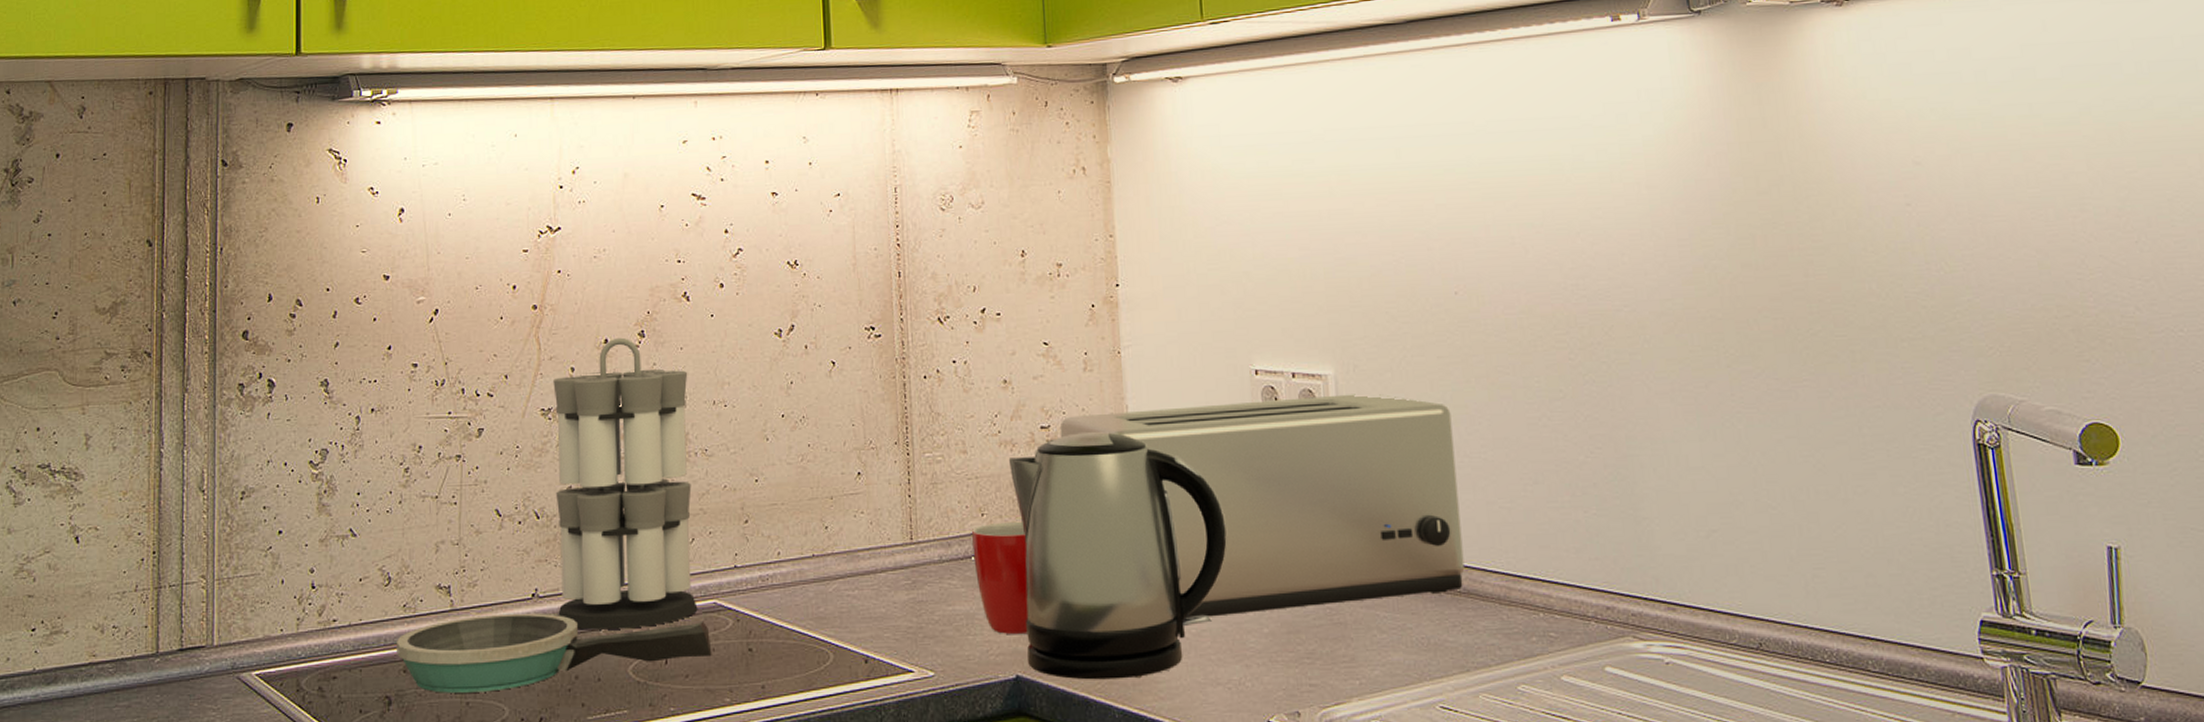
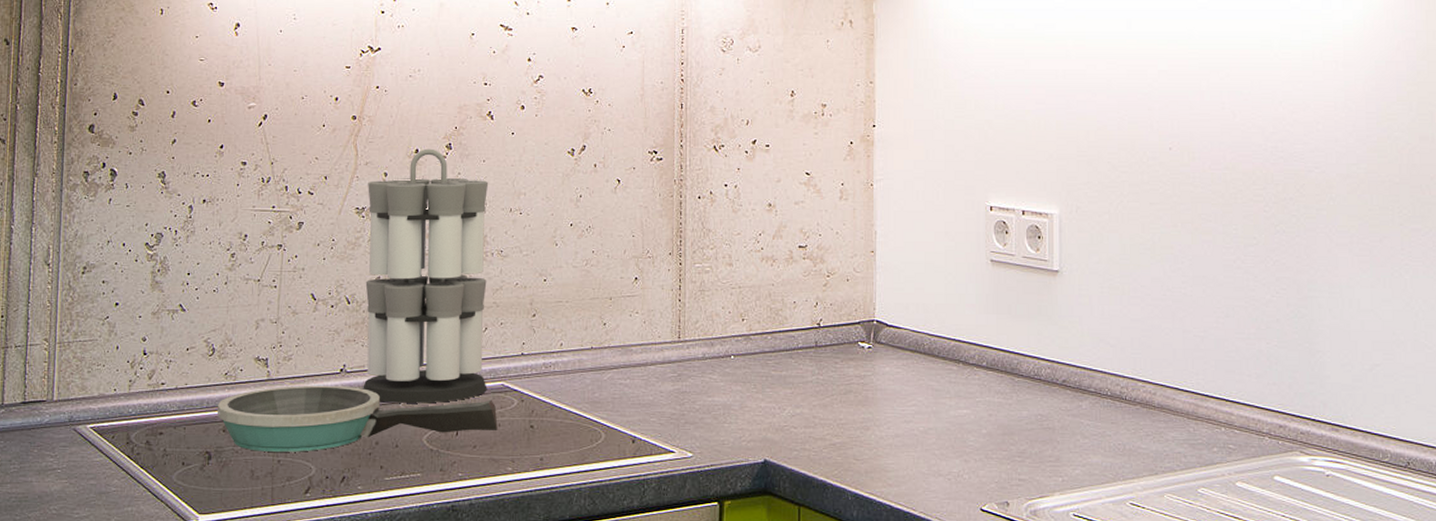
mug: present [971,521,1029,634] -> none [732,327,781,424]
kettle: present [1008,432,1227,680] -> none [769,253,955,467]
toaster: present [1059,394,1465,619] -> none [815,231,1160,419]

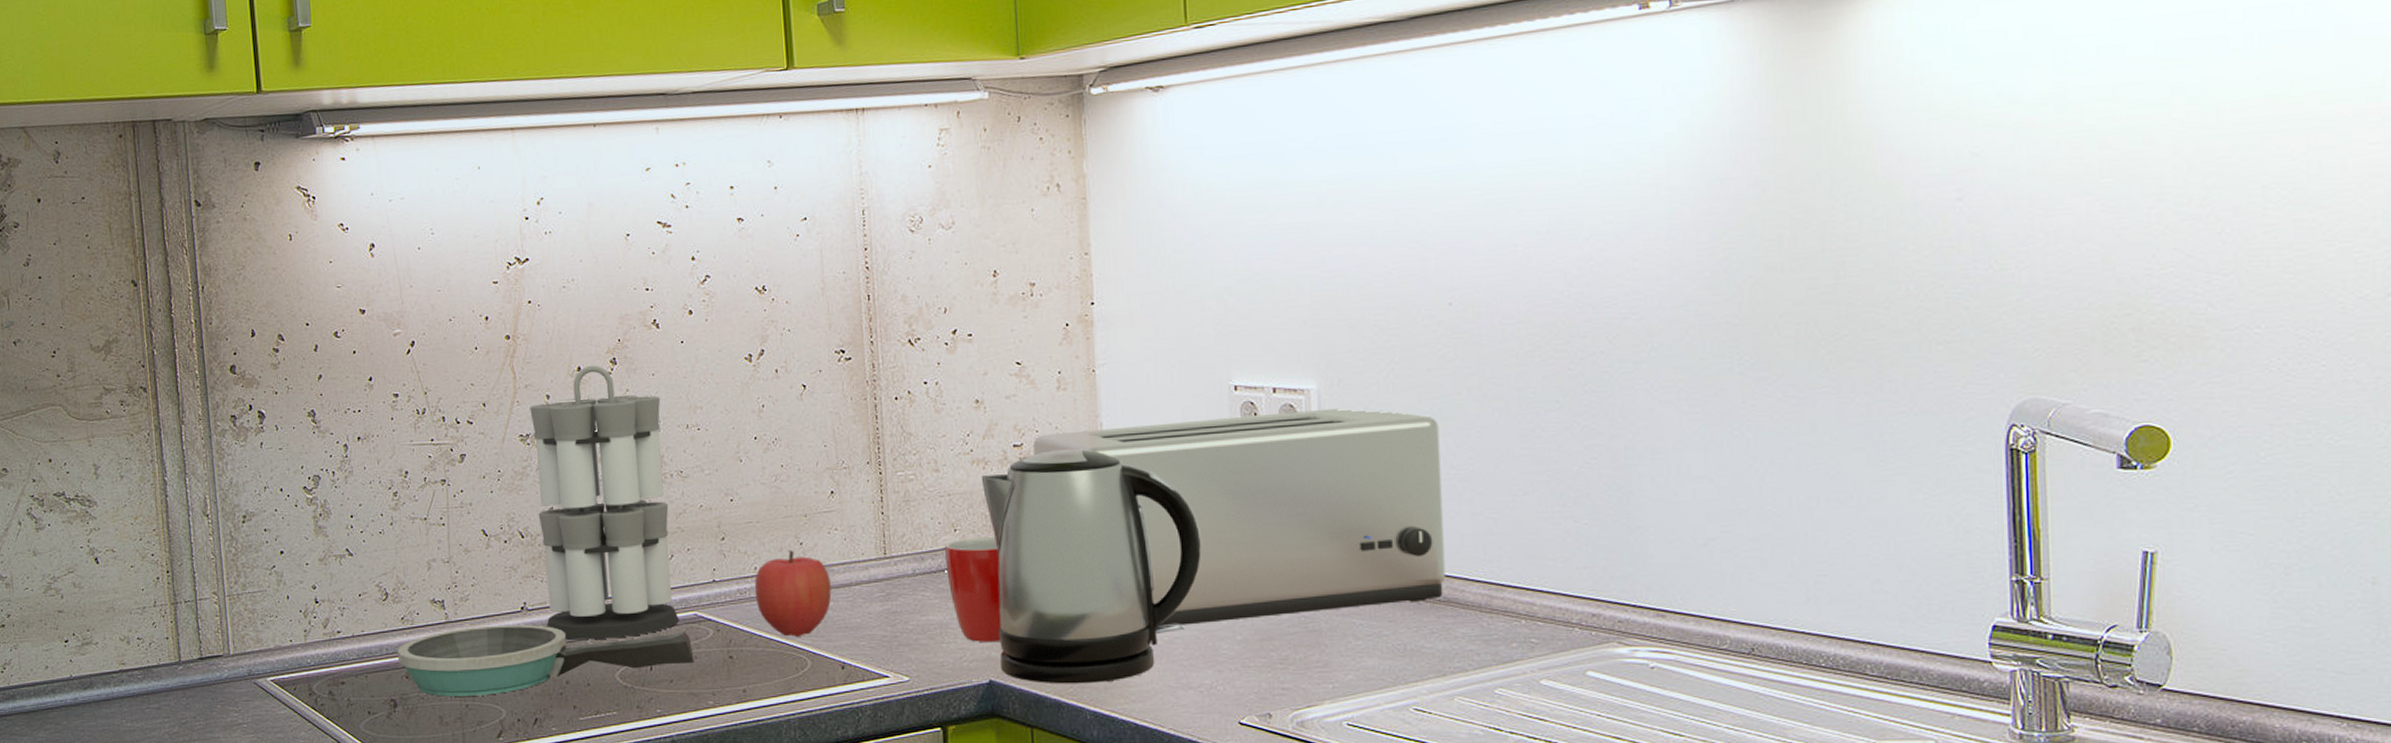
fruit: none [558,329,629,410] -> present [754,550,832,637]
mug: none [732,327,781,424] -> present [944,536,1002,642]
kettle: none [769,253,955,467] -> present [981,449,1202,684]
toaster: none [815,231,1160,419] -> present [1032,408,1446,628]

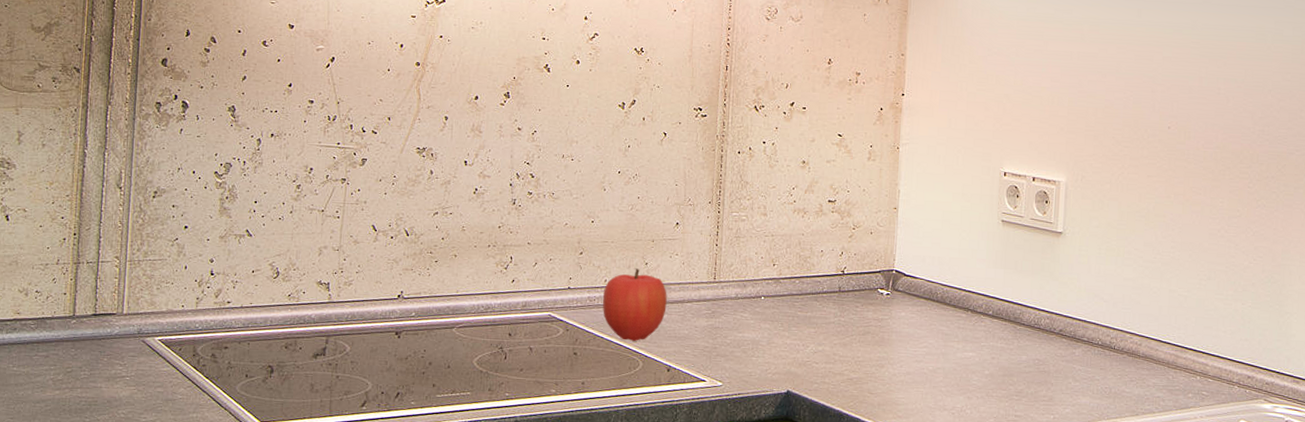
frying pan: present [396,624,694,697] -> none [279,308,544,369]
spice rack: present [530,365,679,640] -> none [418,96,543,329]
mug: present [944,536,1002,642] -> none [763,272,807,359]
kettle: present [981,449,1202,684] -> none [798,208,966,401]
toaster: present [1032,408,1446,628] -> none [843,194,1152,359]

